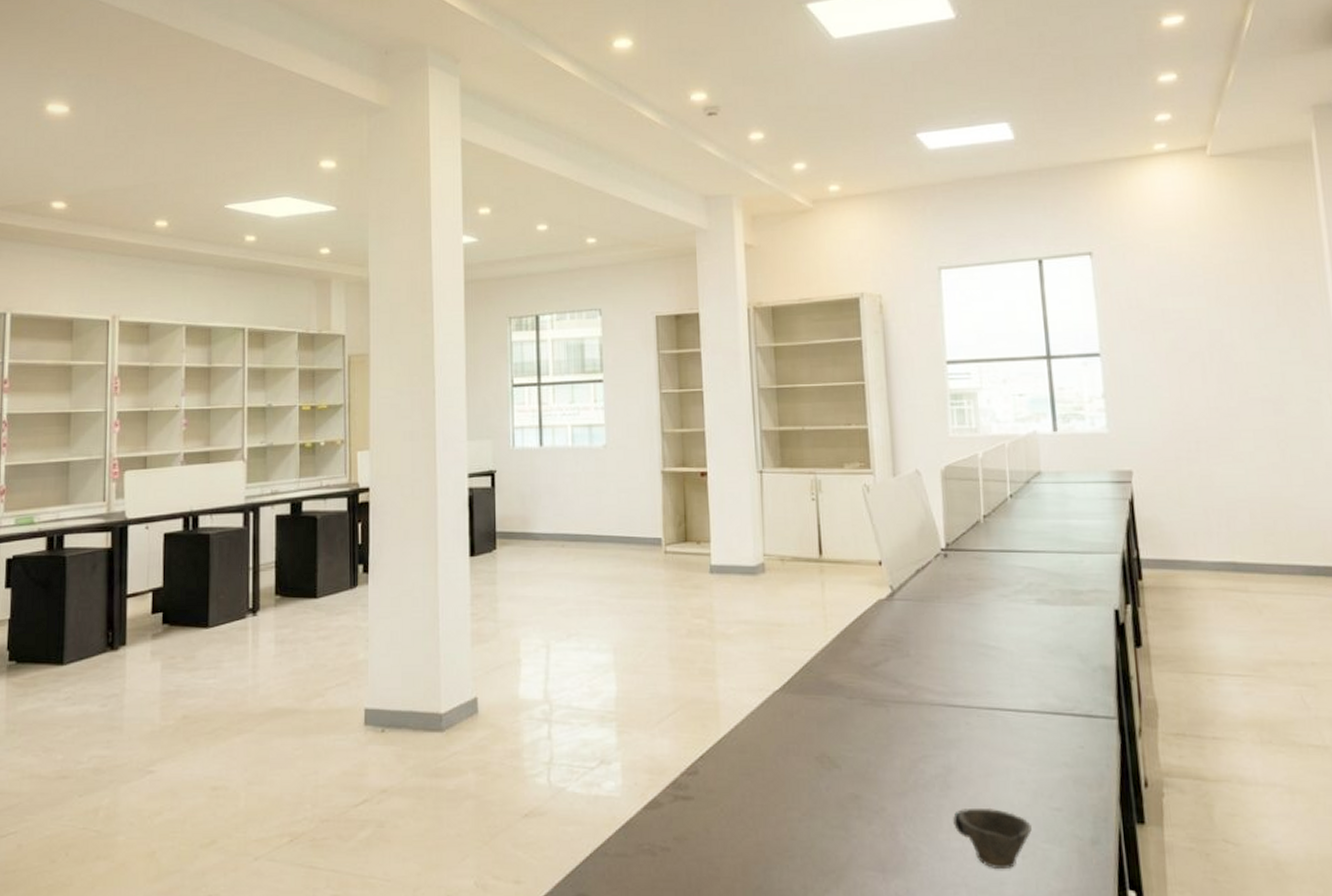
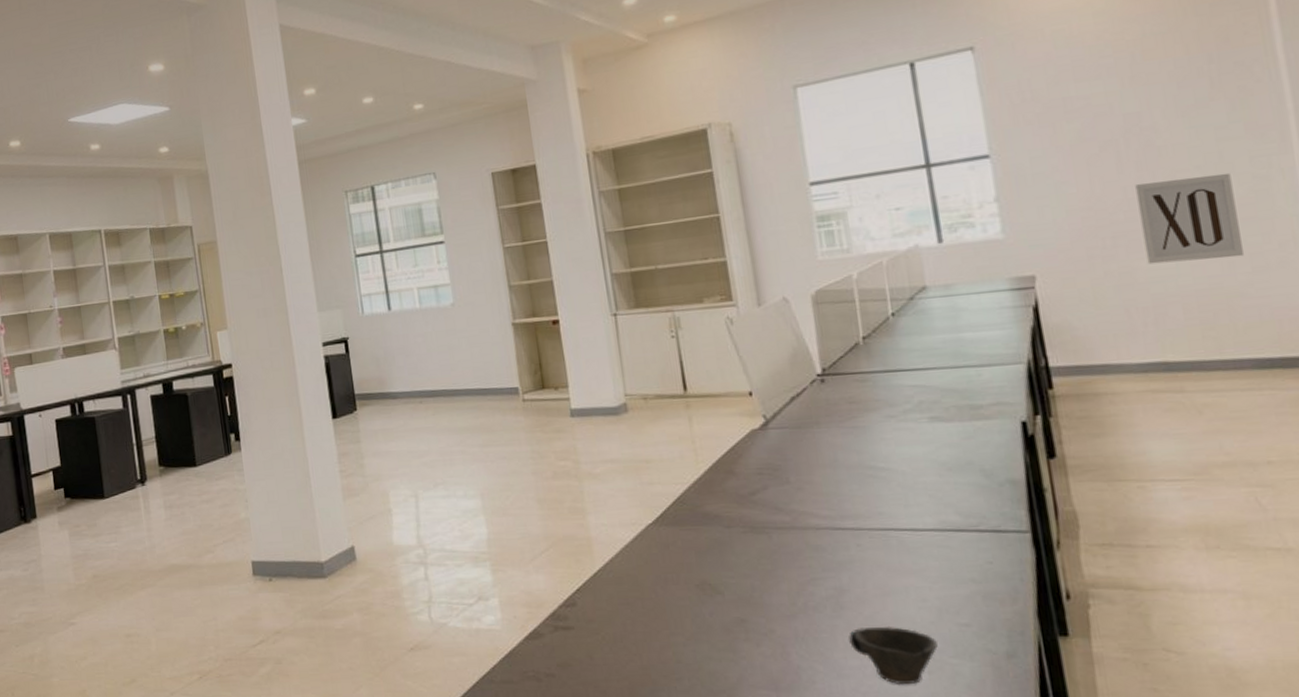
wall art: none [1216,393,1298,471] -> present [1135,172,1244,264]

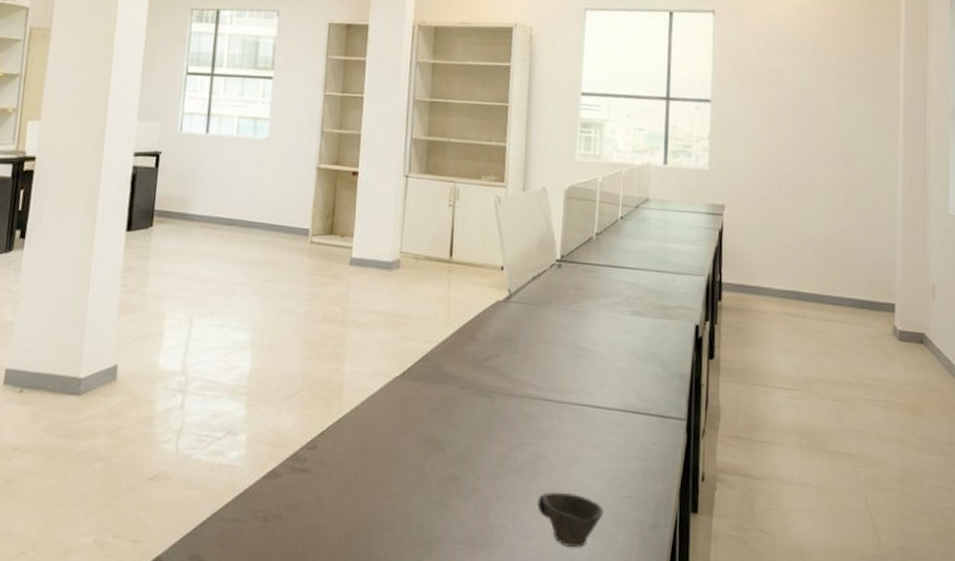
wall art: present [1135,172,1244,264] -> none [798,146,859,217]

